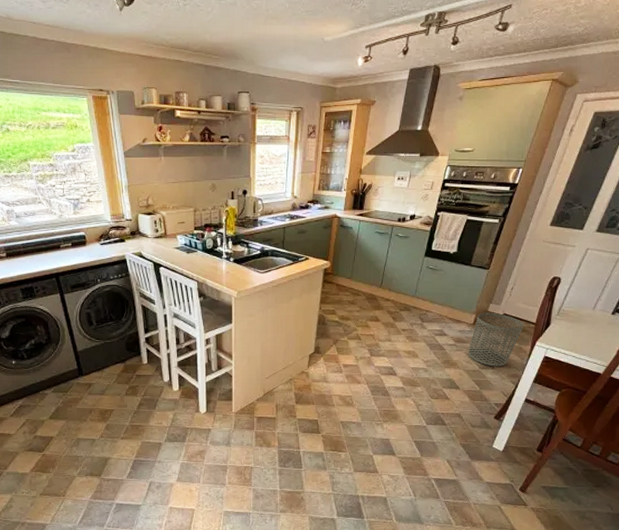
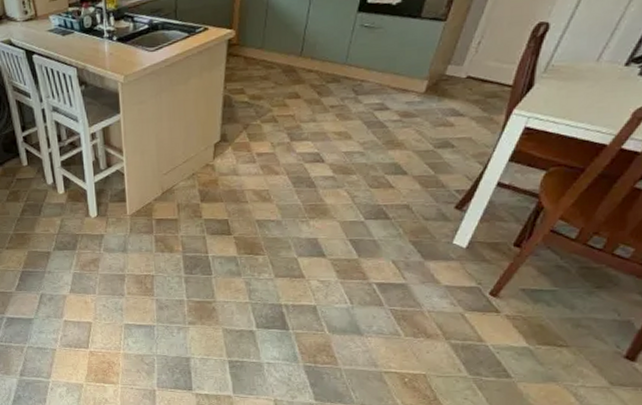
waste bin: present [468,312,524,367] -> none [418,75,495,145]

